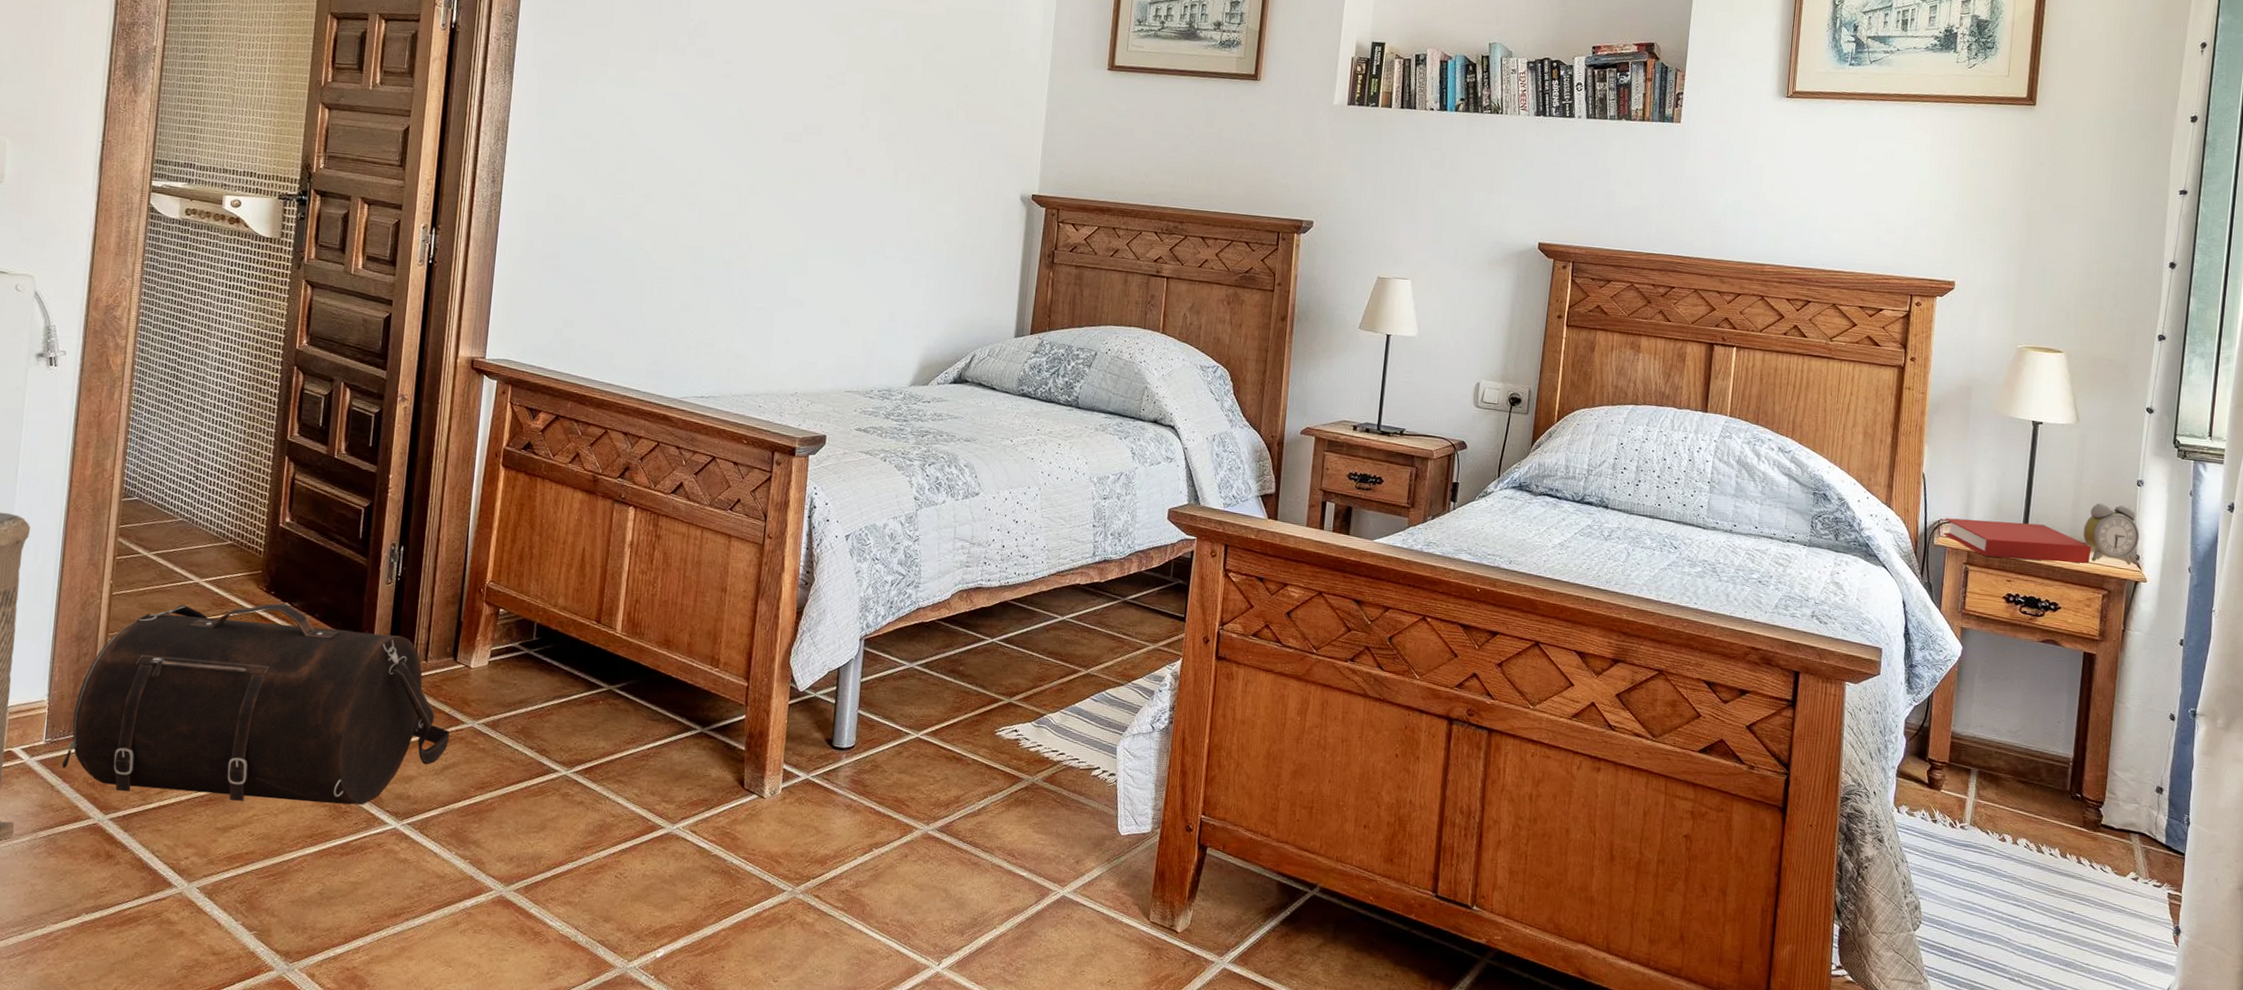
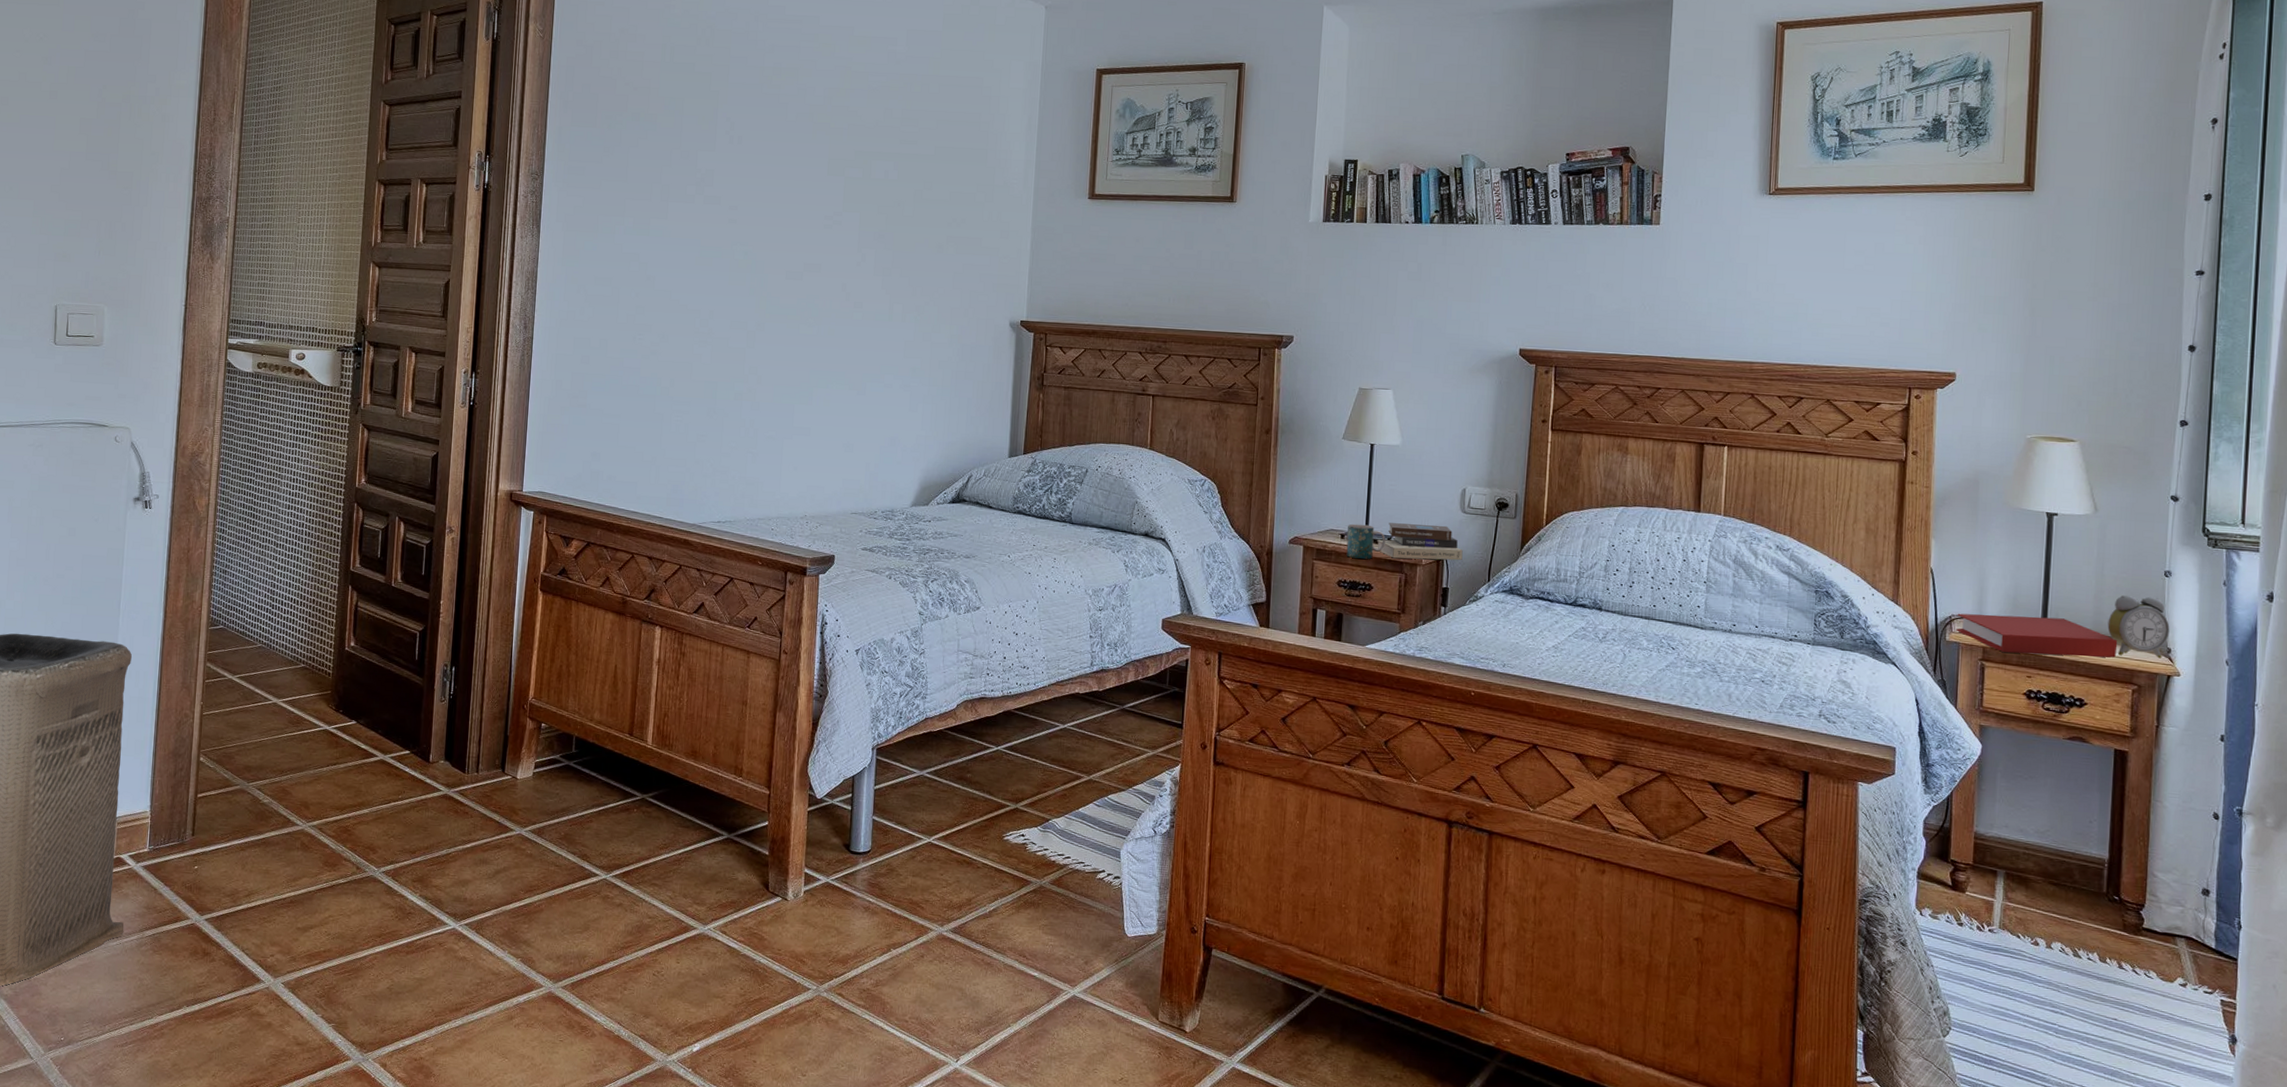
duffel bag: present [62,603,450,805] -> none [163,721,501,907]
mug: none [1358,415,1398,452] -> present [1346,523,1386,559]
books: none [1389,415,1475,456] -> present [1377,523,1463,561]

